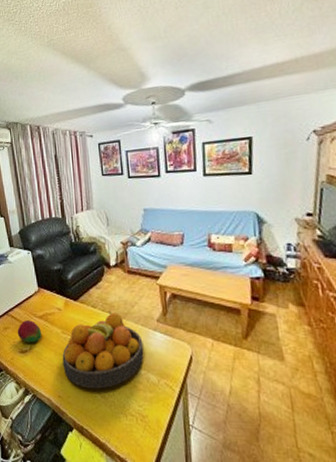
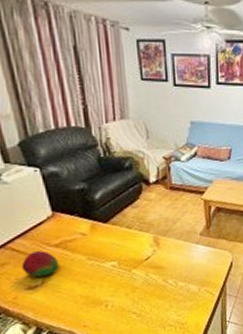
fruit bowl: present [62,311,144,389] -> none [88,230,185,311]

